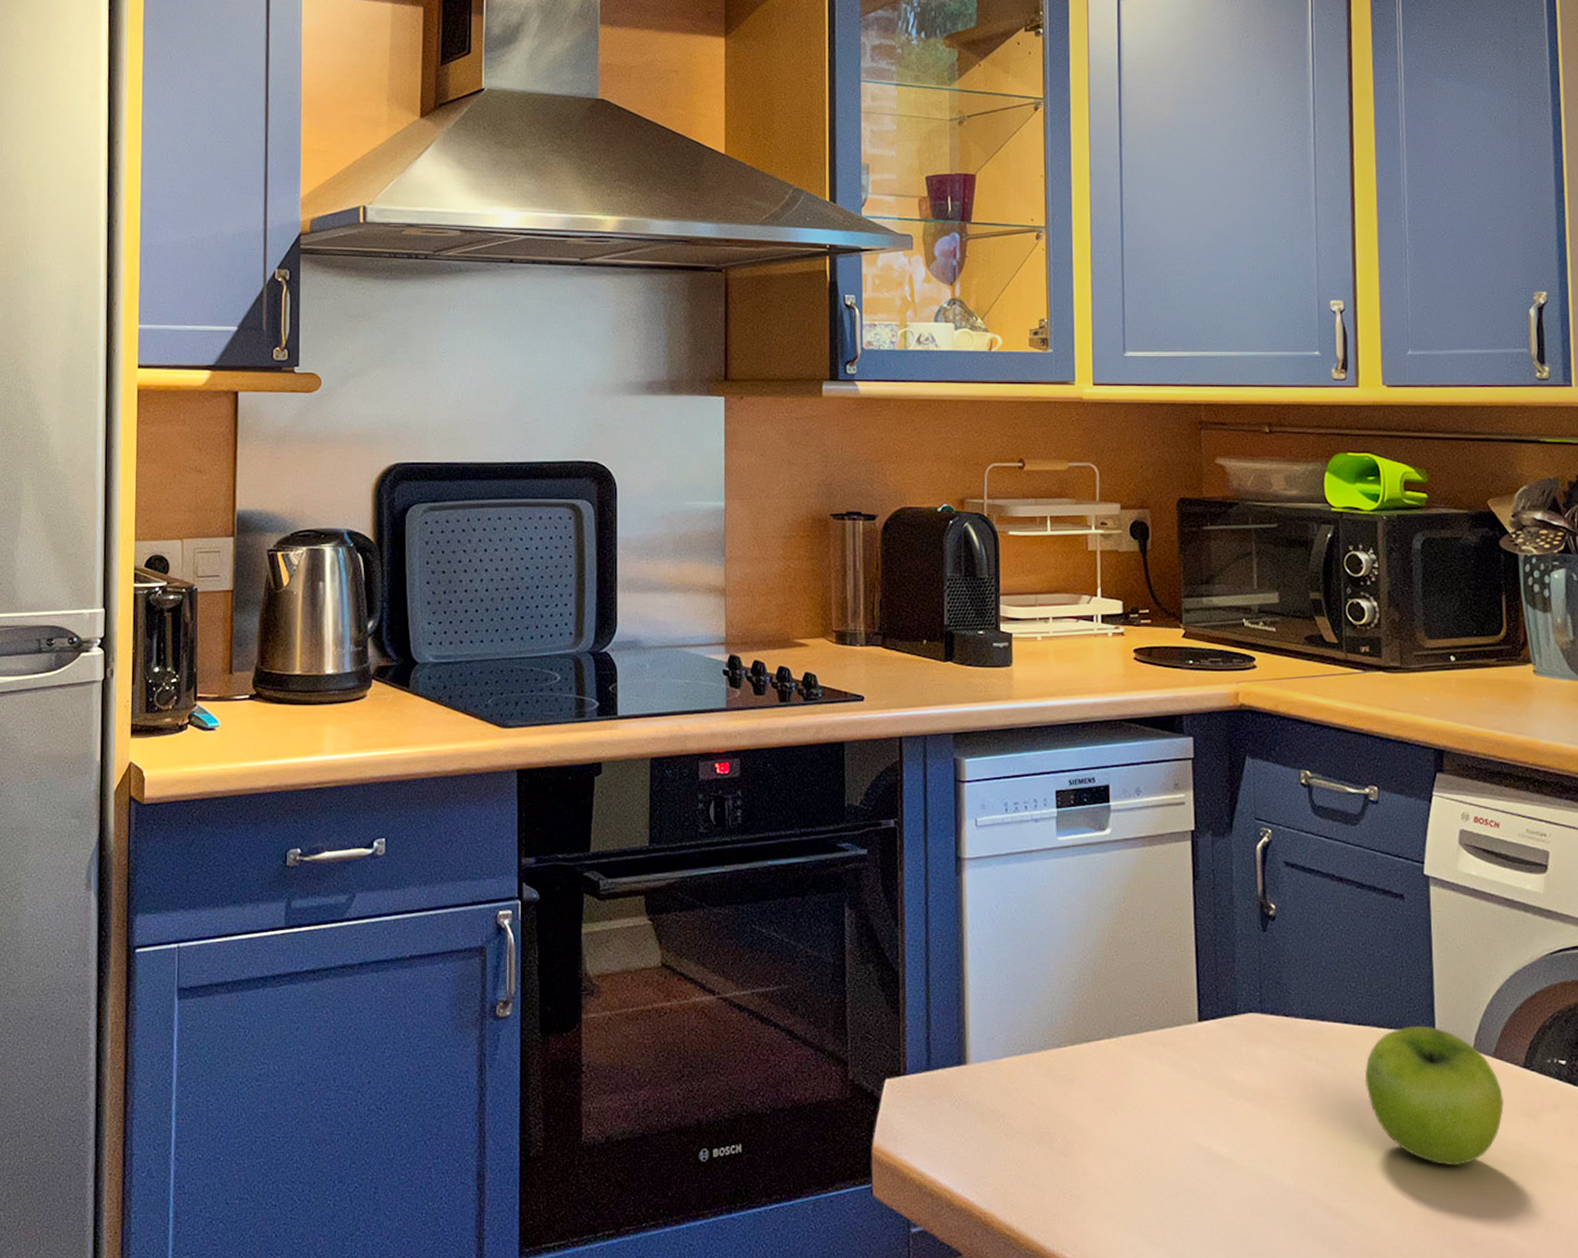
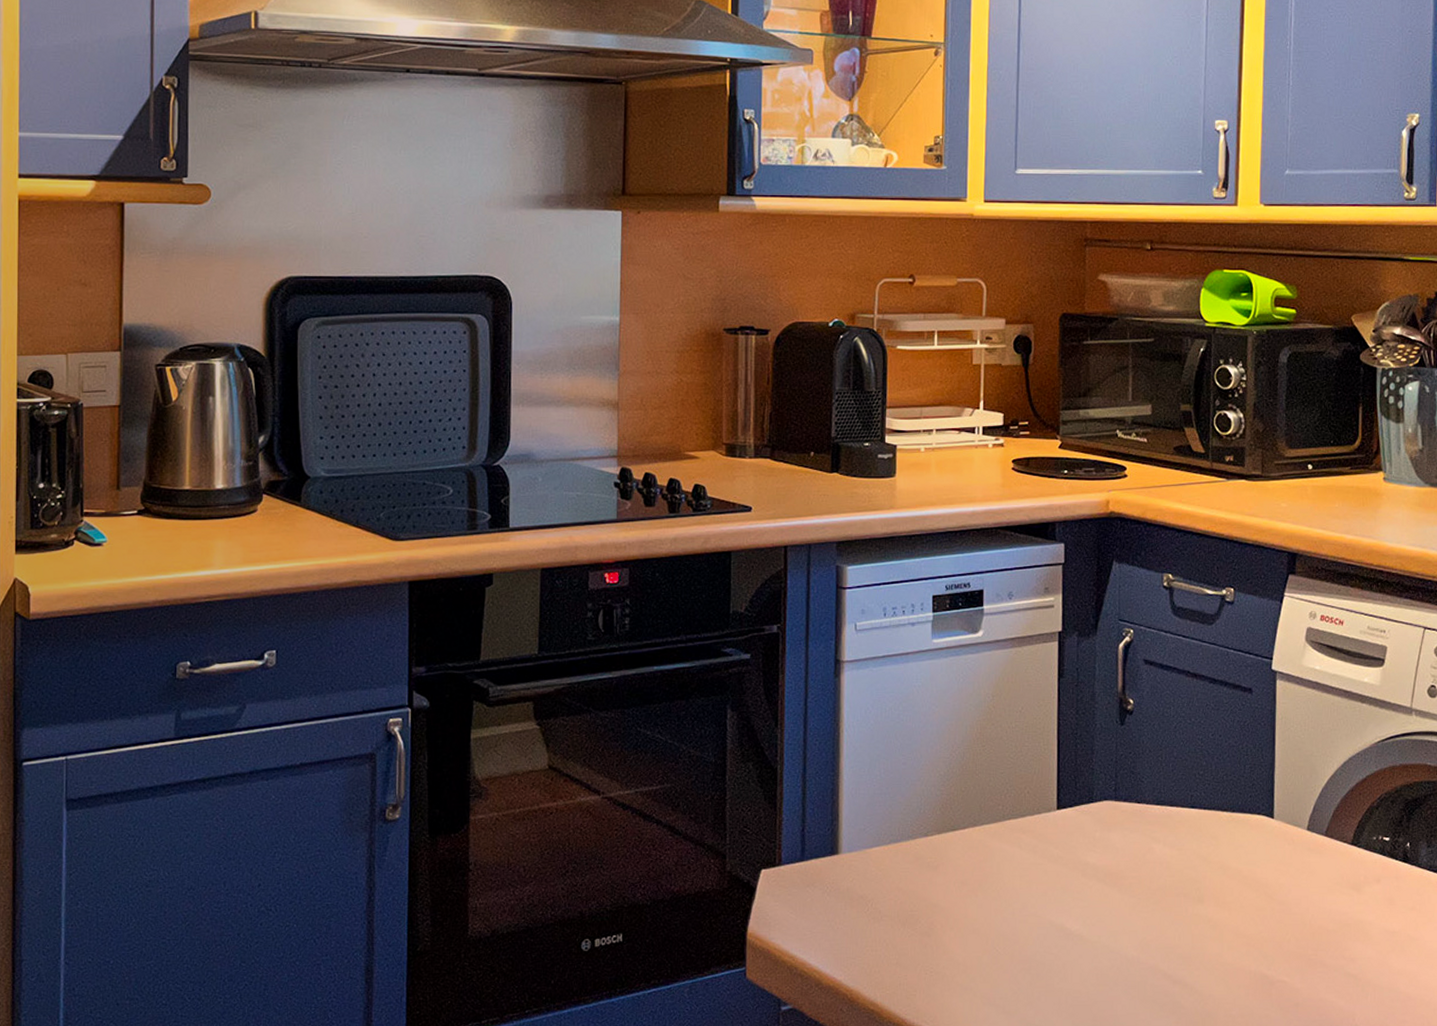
fruit: present [1364,1025,1505,1166] -> none [1207,808,1332,935]

